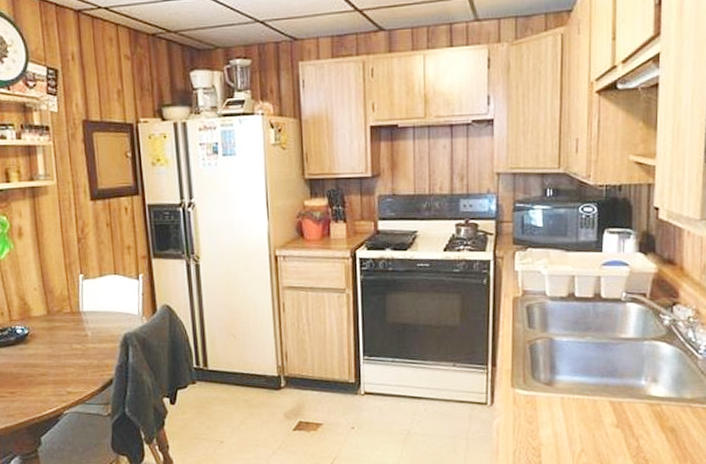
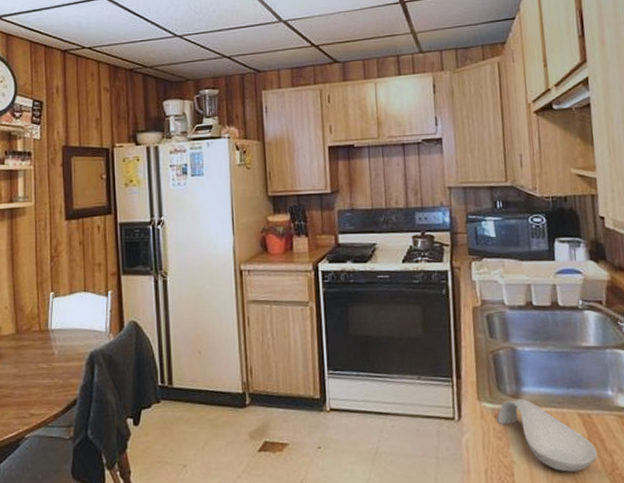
spoon rest: none [529,386,624,454] -> present [497,398,598,472]

